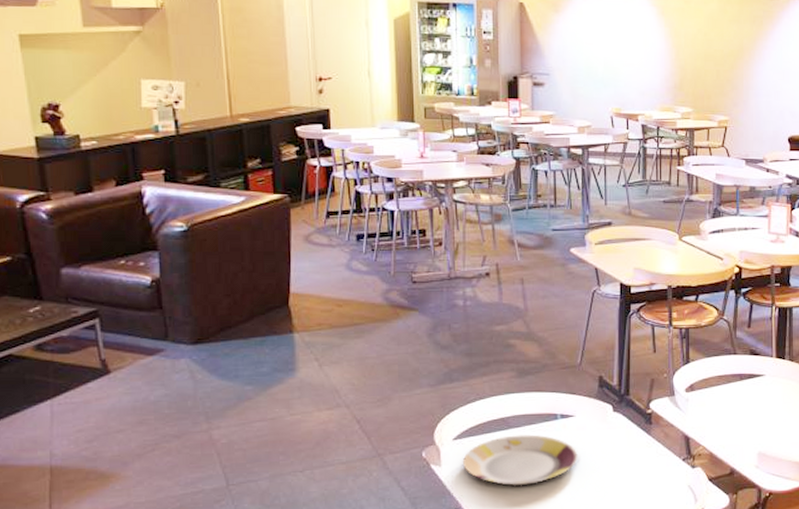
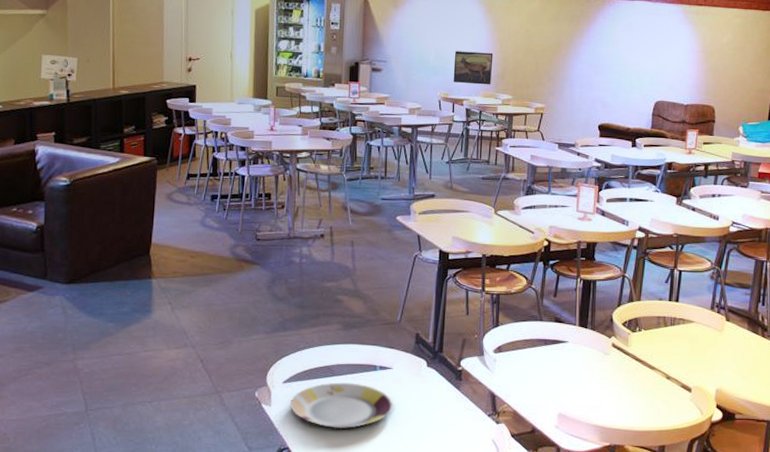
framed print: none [625,60,669,97] -> present [453,51,493,85]

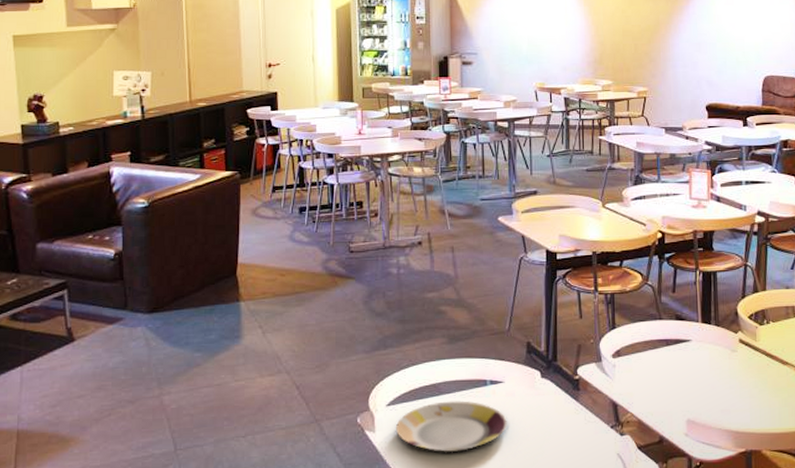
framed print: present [453,51,493,85] -> none [548,37,590,72]

